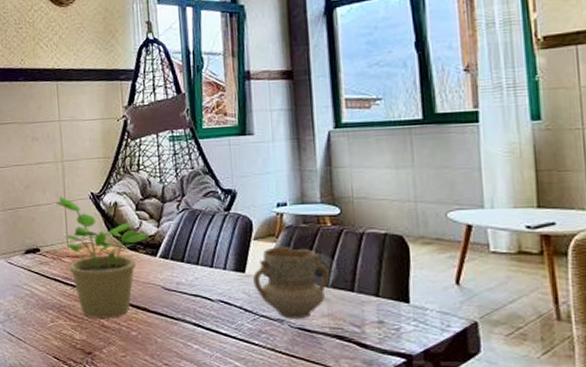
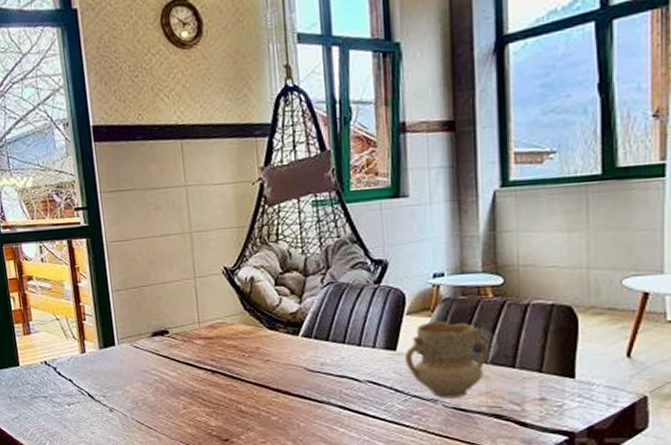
potted plant: present [55,197,148,318] -> none [184,272,289,404]

